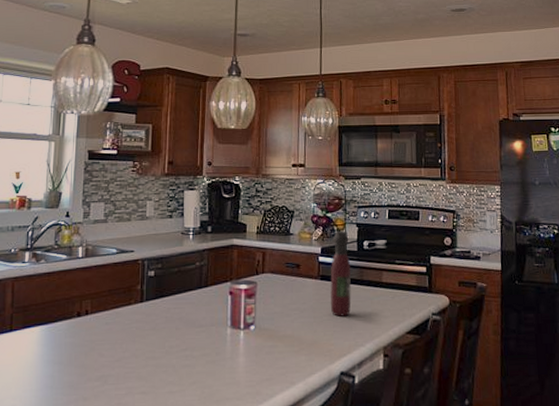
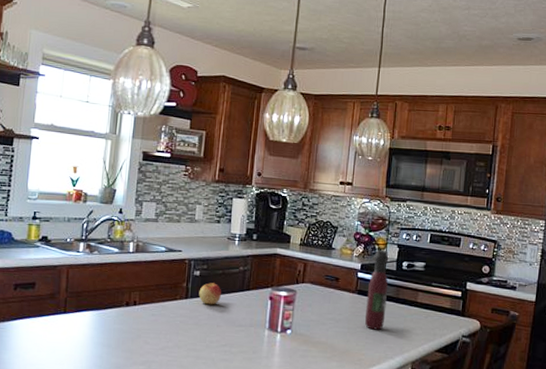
apple: none [154,282,179,307] -> present [199,283,222,305]

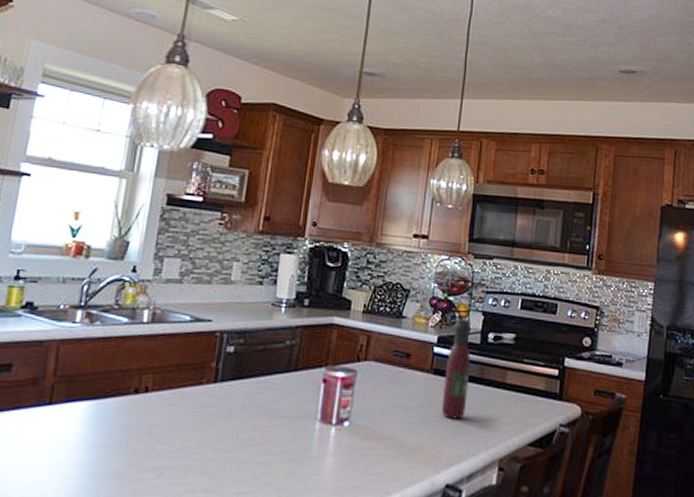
apple: present [199,283,222,305] -> none [231,361,262,391]

